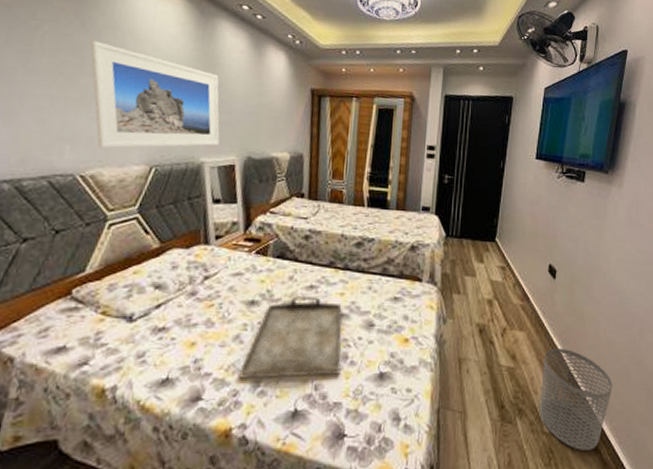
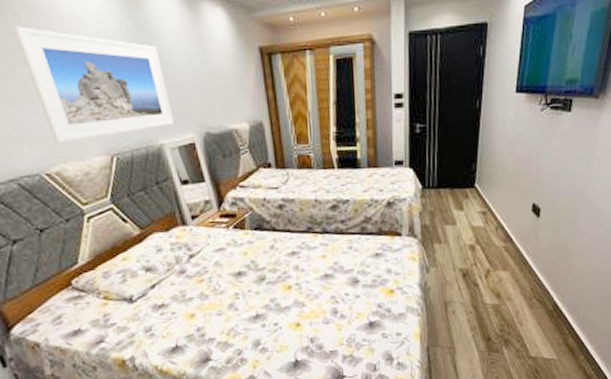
serving tray: present [239,295,343,380] -> none [239,260,334,341]
waste bin: present [539,349,613,450] -> none [525,282,598,369]

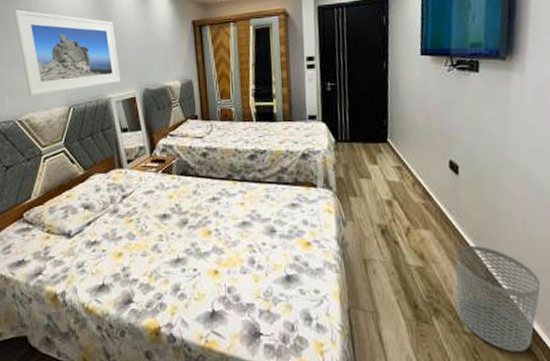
waste bin: none [525,282,598,369] -> present [455,246,541,351]

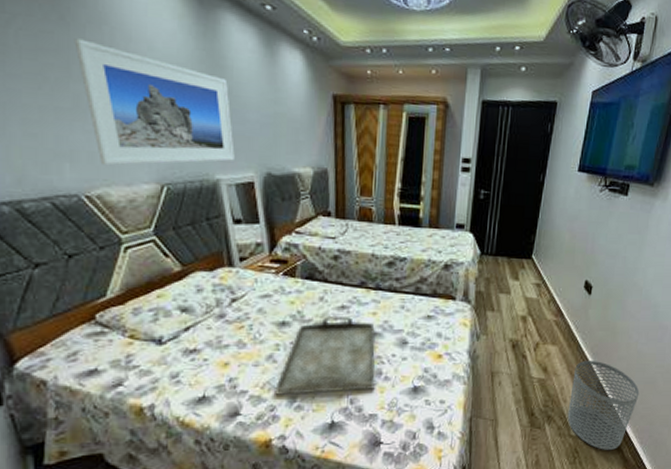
serving tray: none [161,206,251,285] -> present [275,315,376,397]

